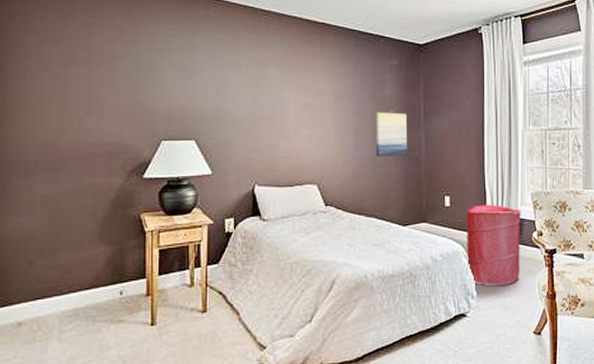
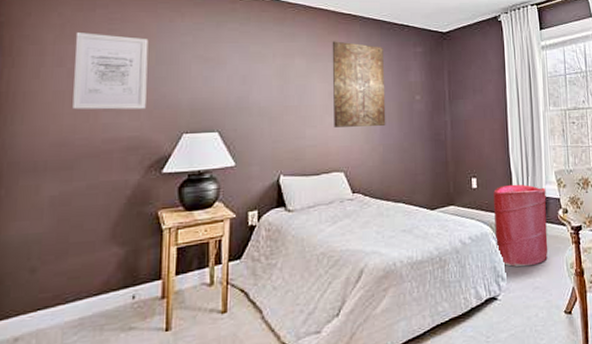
wall art: none [57,37,126,115] -> present [72,33,149,110]
wall art: none [306,51,359,140] -> present [332,41,386,127]
wall art: present [375,112,408,156] -> none [401,97,434,141]

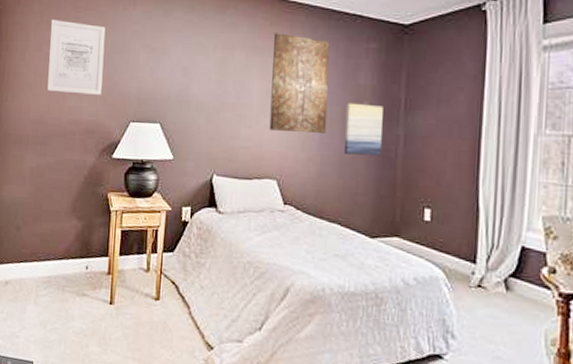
wall art: none [401,97,434,141] -> present [343,103,383,156]
laundry hamper: present [493,184,548,267] -> none [448,223,526,330]

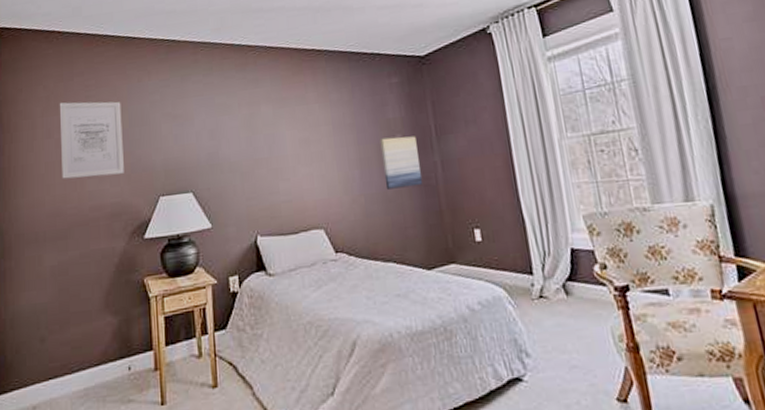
wall art: present [269,33,330,133] -> none [297,81,365,179]

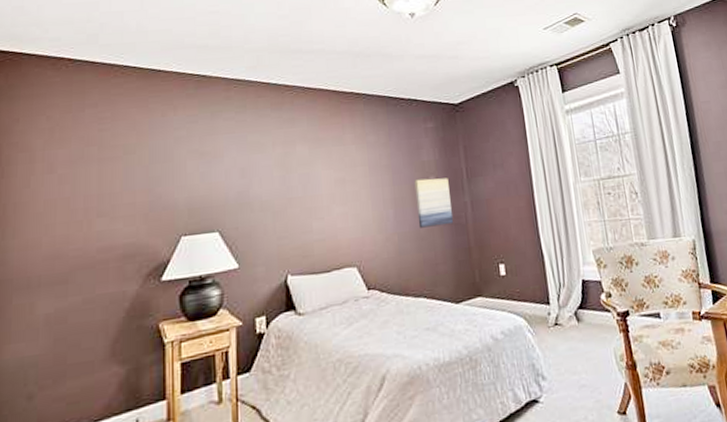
wall art: present [59,101,124,179] -> none [65,134,141,219]

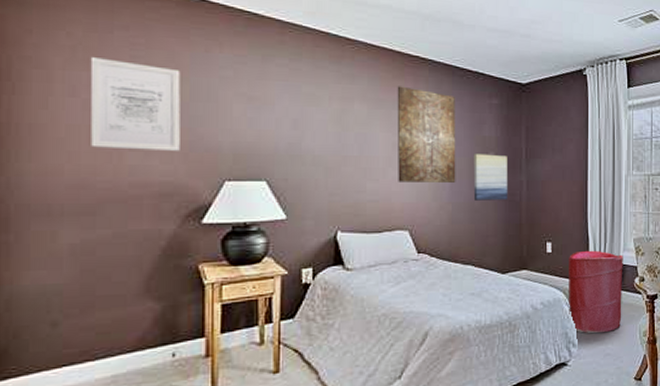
wall art: none [65,134,141,219] -> present [90,57,180,151]
wall art: none [335,122,400,218] -> present [397,86,456,182]
laundry hamper: none [525,267,593,363] -> present [569,250,623,334]

